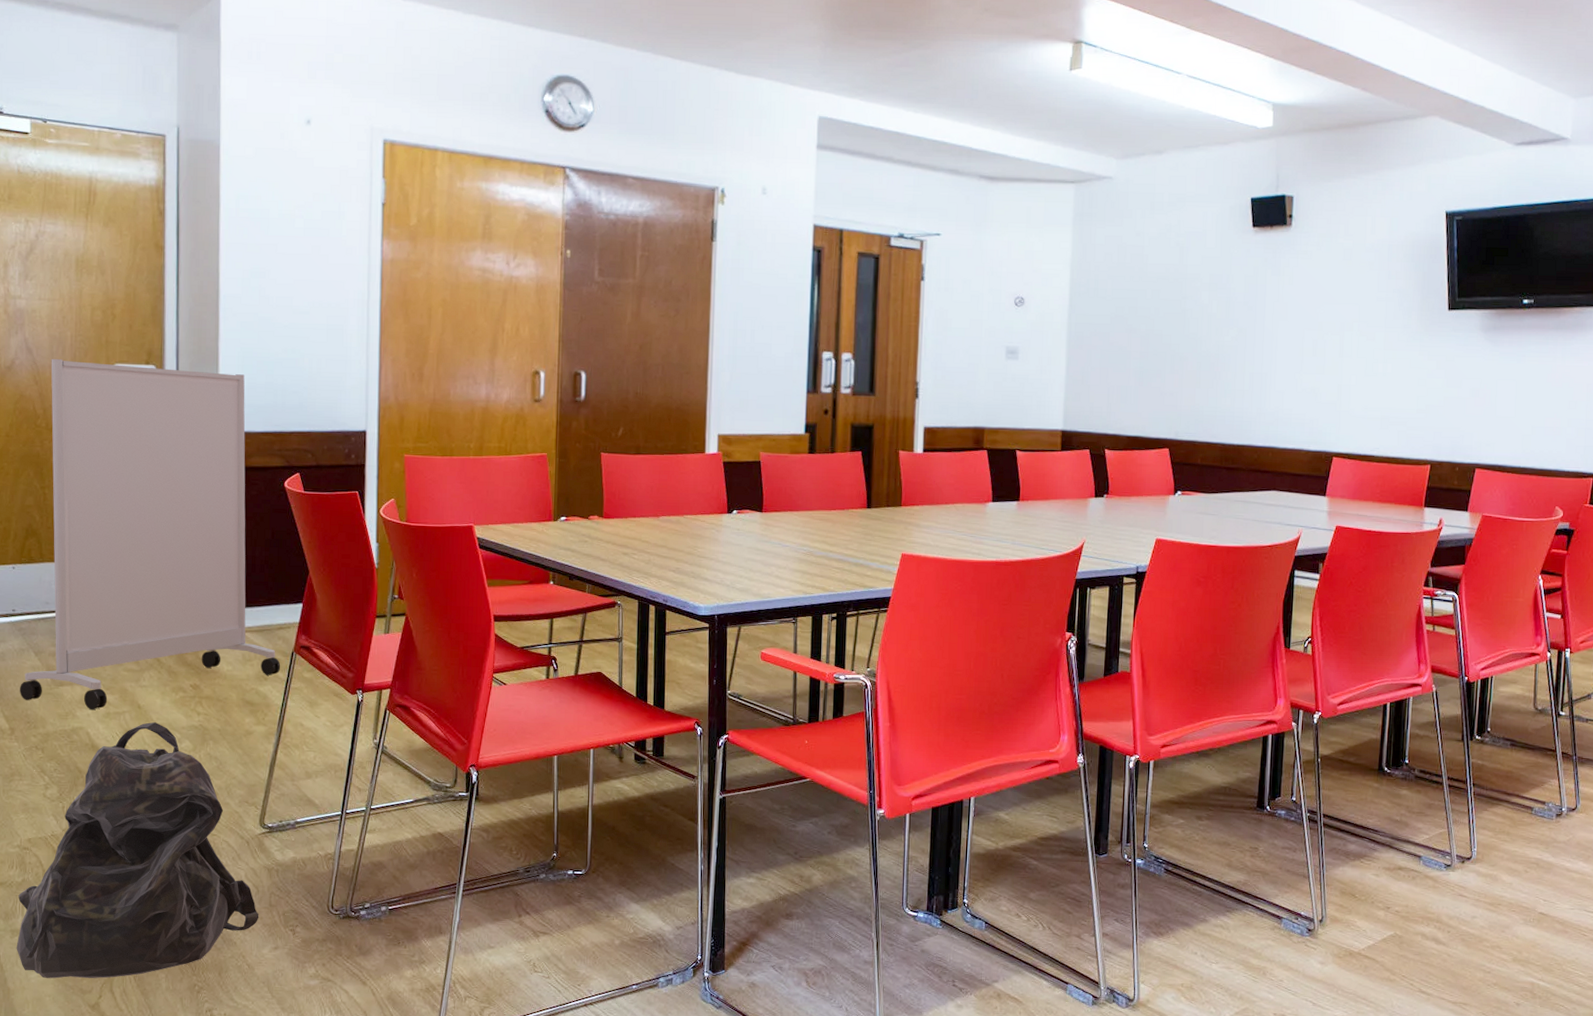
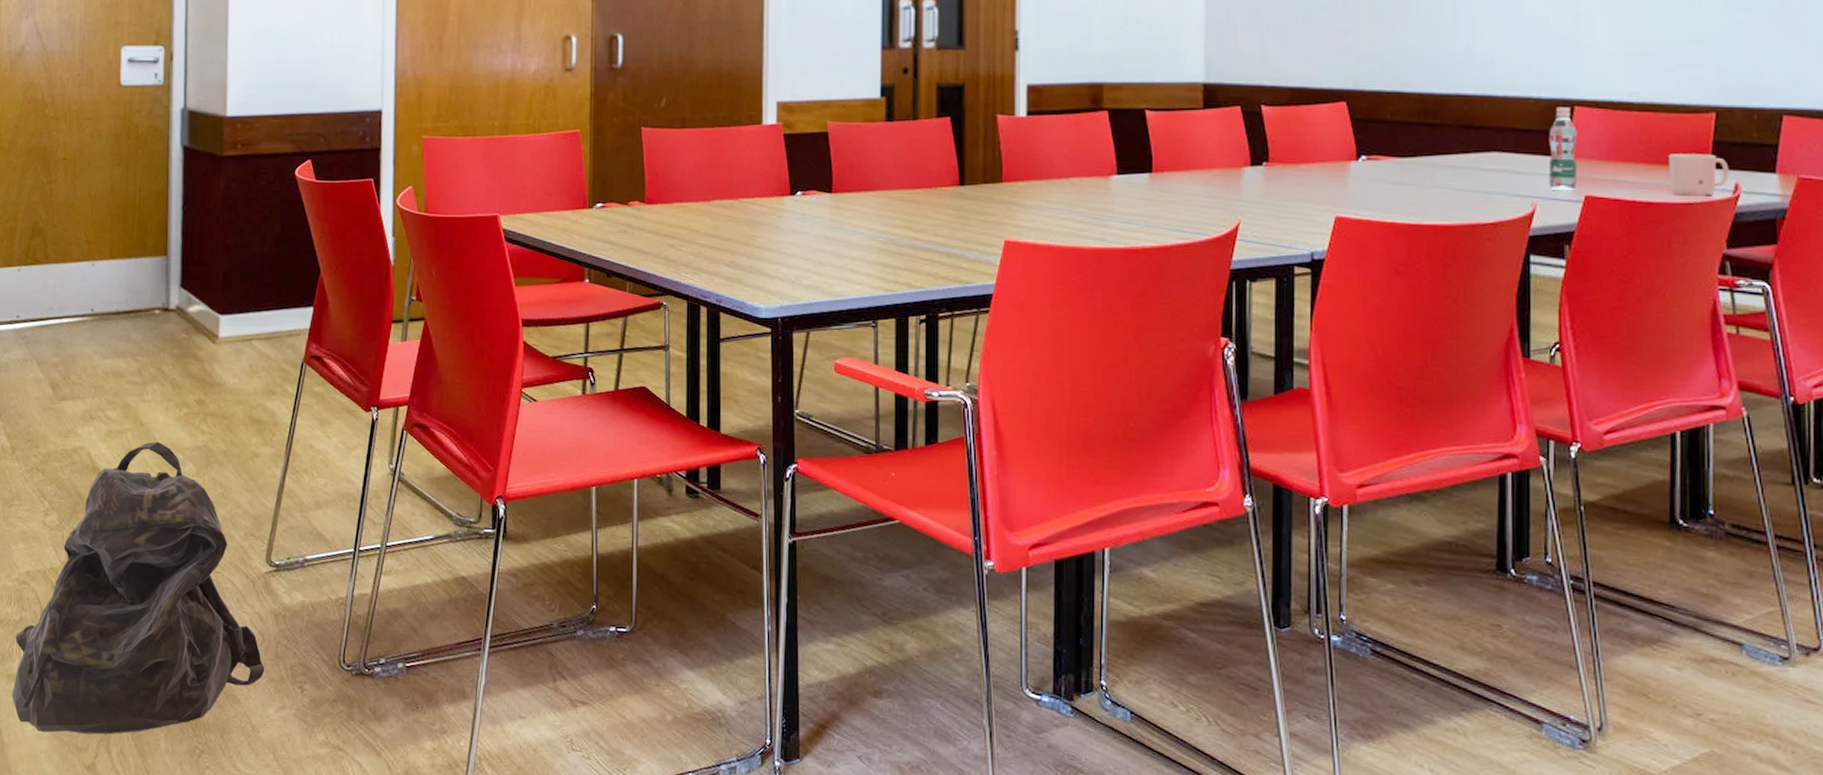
whiteboard: present [20,358,281,710] -> none [22,42,290,428]
bottle: none [1311,457,1334,522] -> present [1548,107,1578,191]
mug: none [1395,495,1437,528] -> present [1669,154,1729,196]

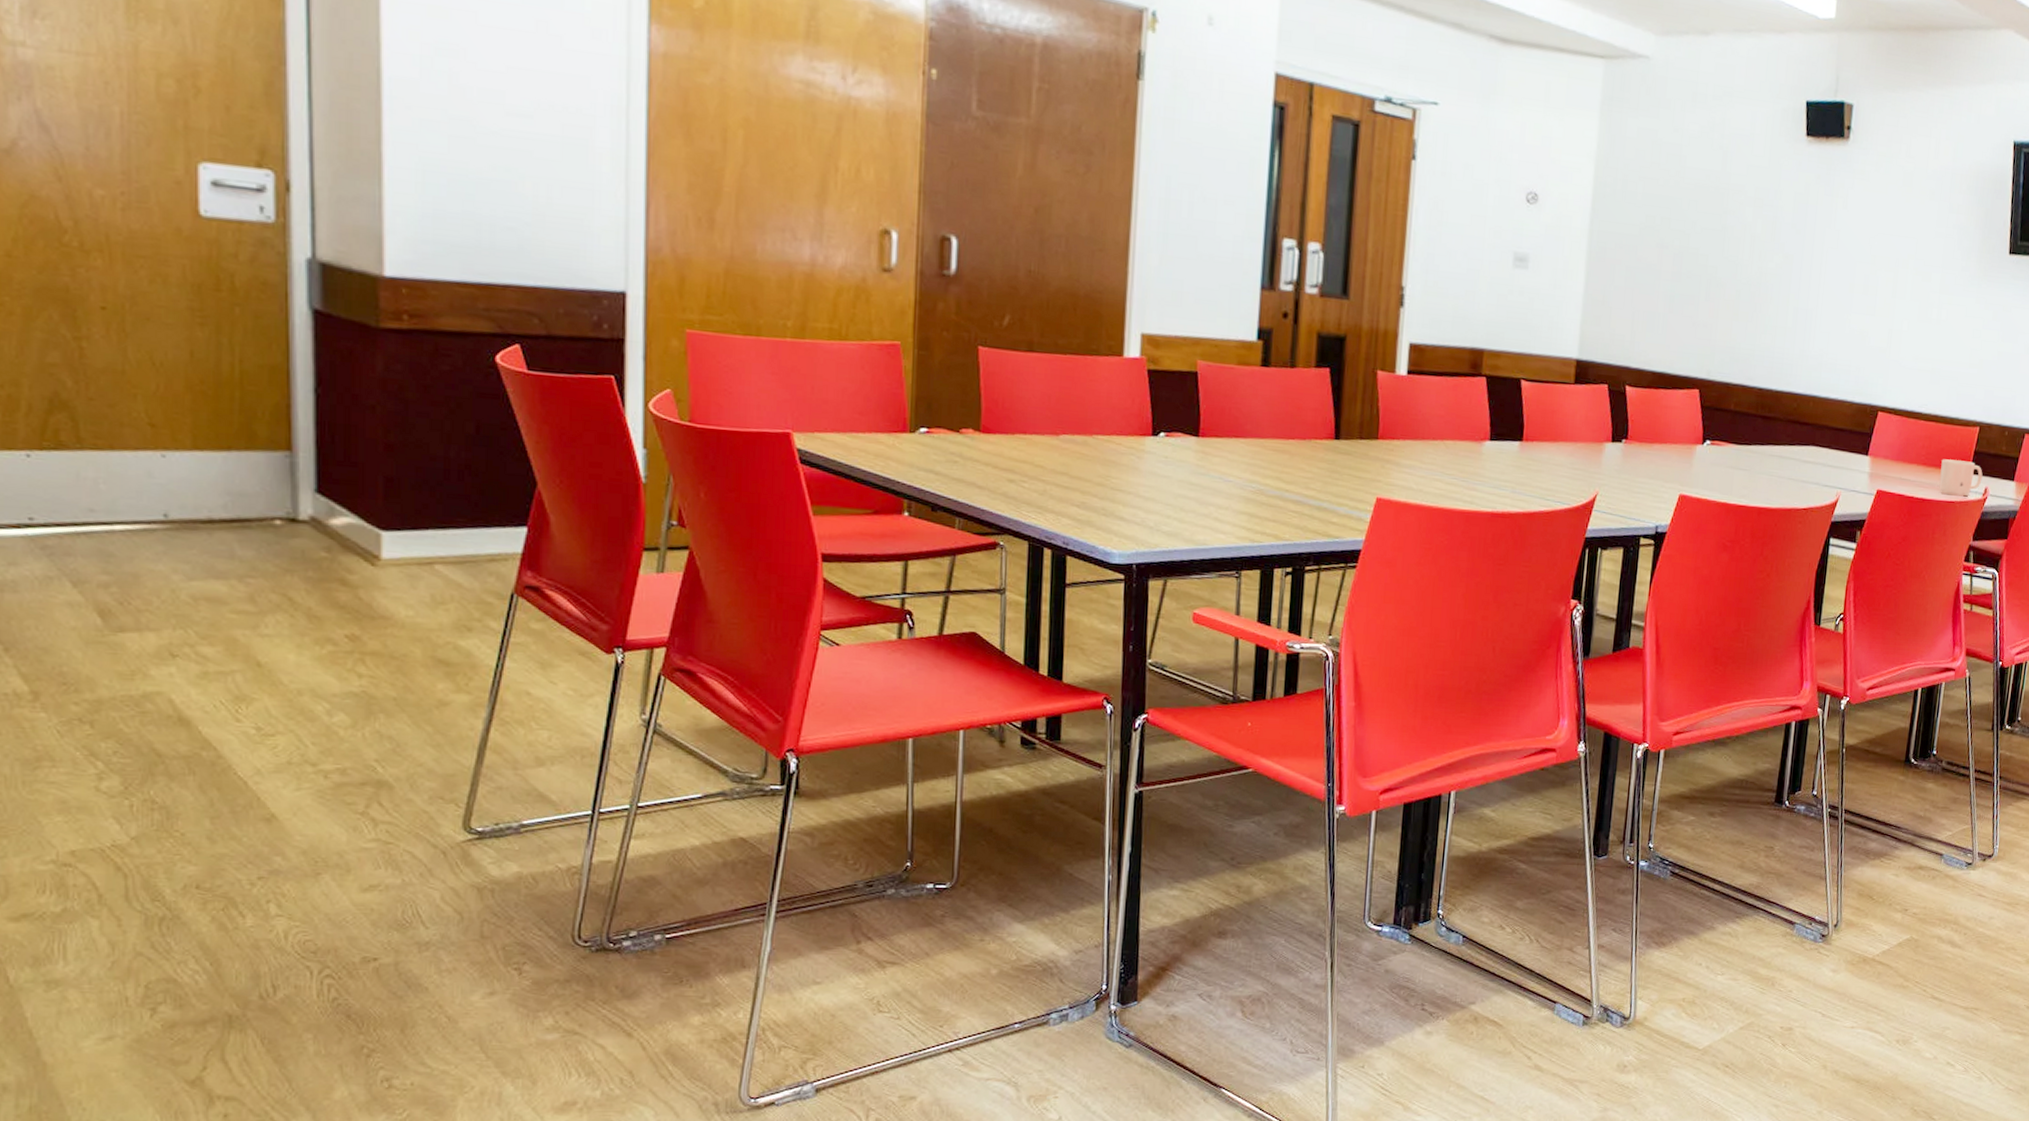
backpack: present [12,441,265,735] -> none [55,685,465,1046]
bottle: present [1548,107,1578,191] -> none [1851,411,1878,485]

